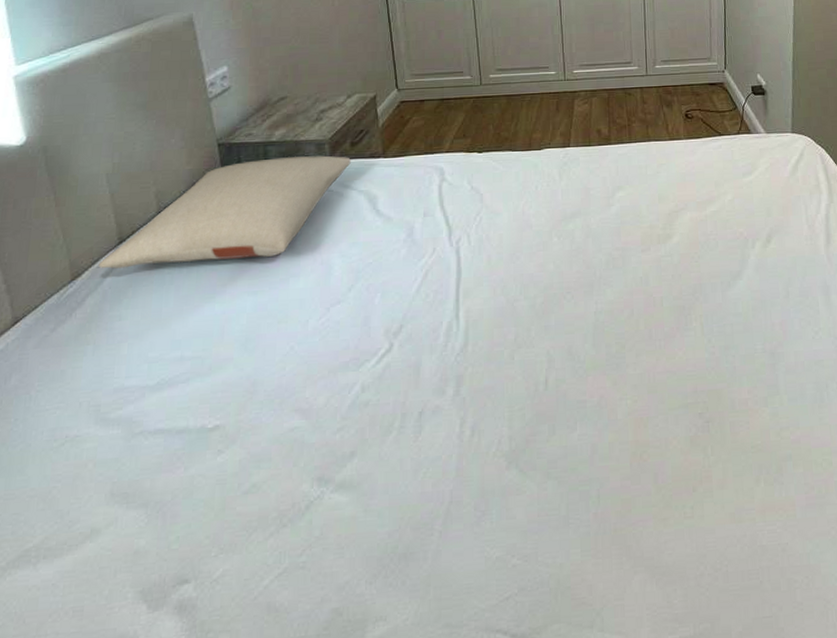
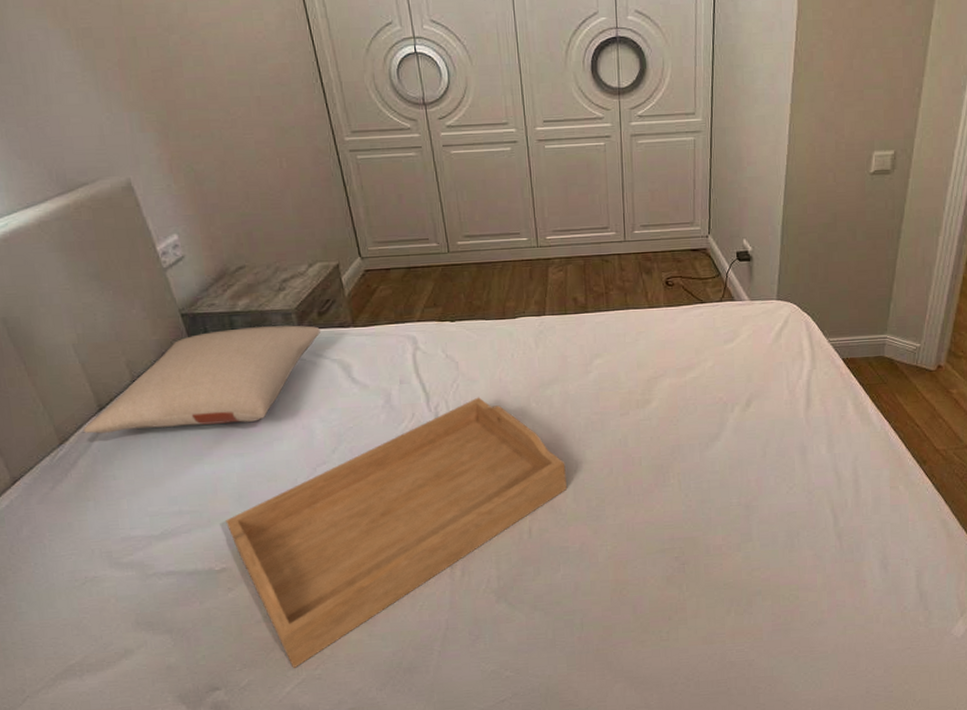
serving tray: none [227,231,586,555] -> present [226,397,567,669]

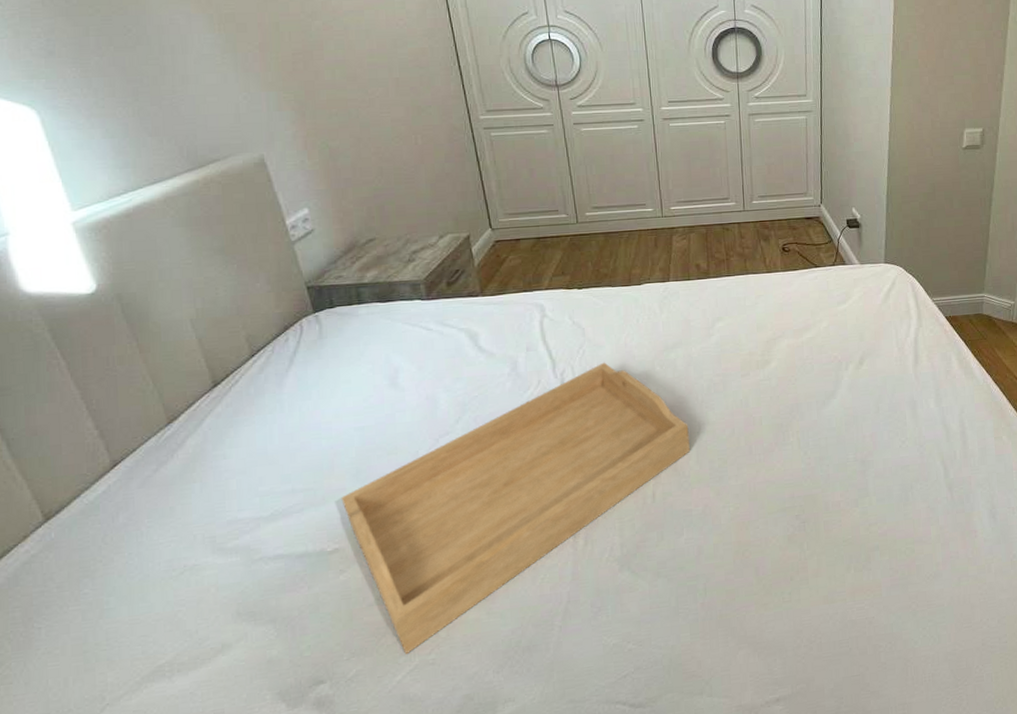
pillow: present [83,325,320,434] -> none [194,295,448,412]

